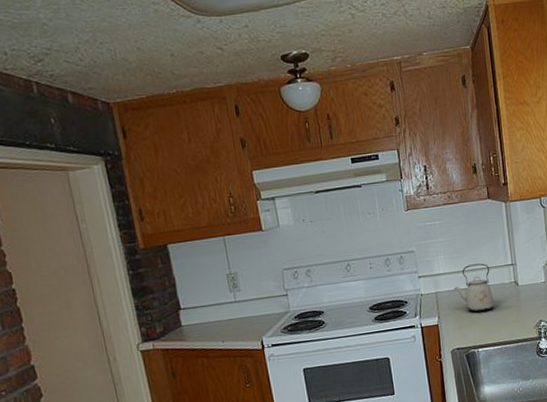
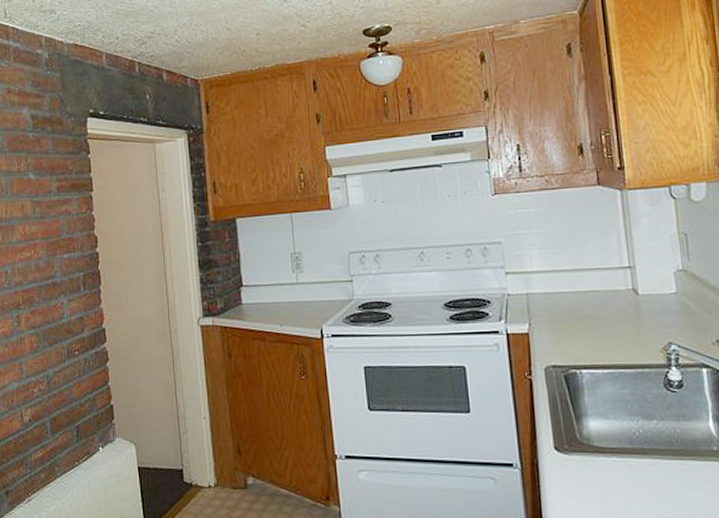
kettle: present [454,263,495,312] -> none [551,262,605,323]

